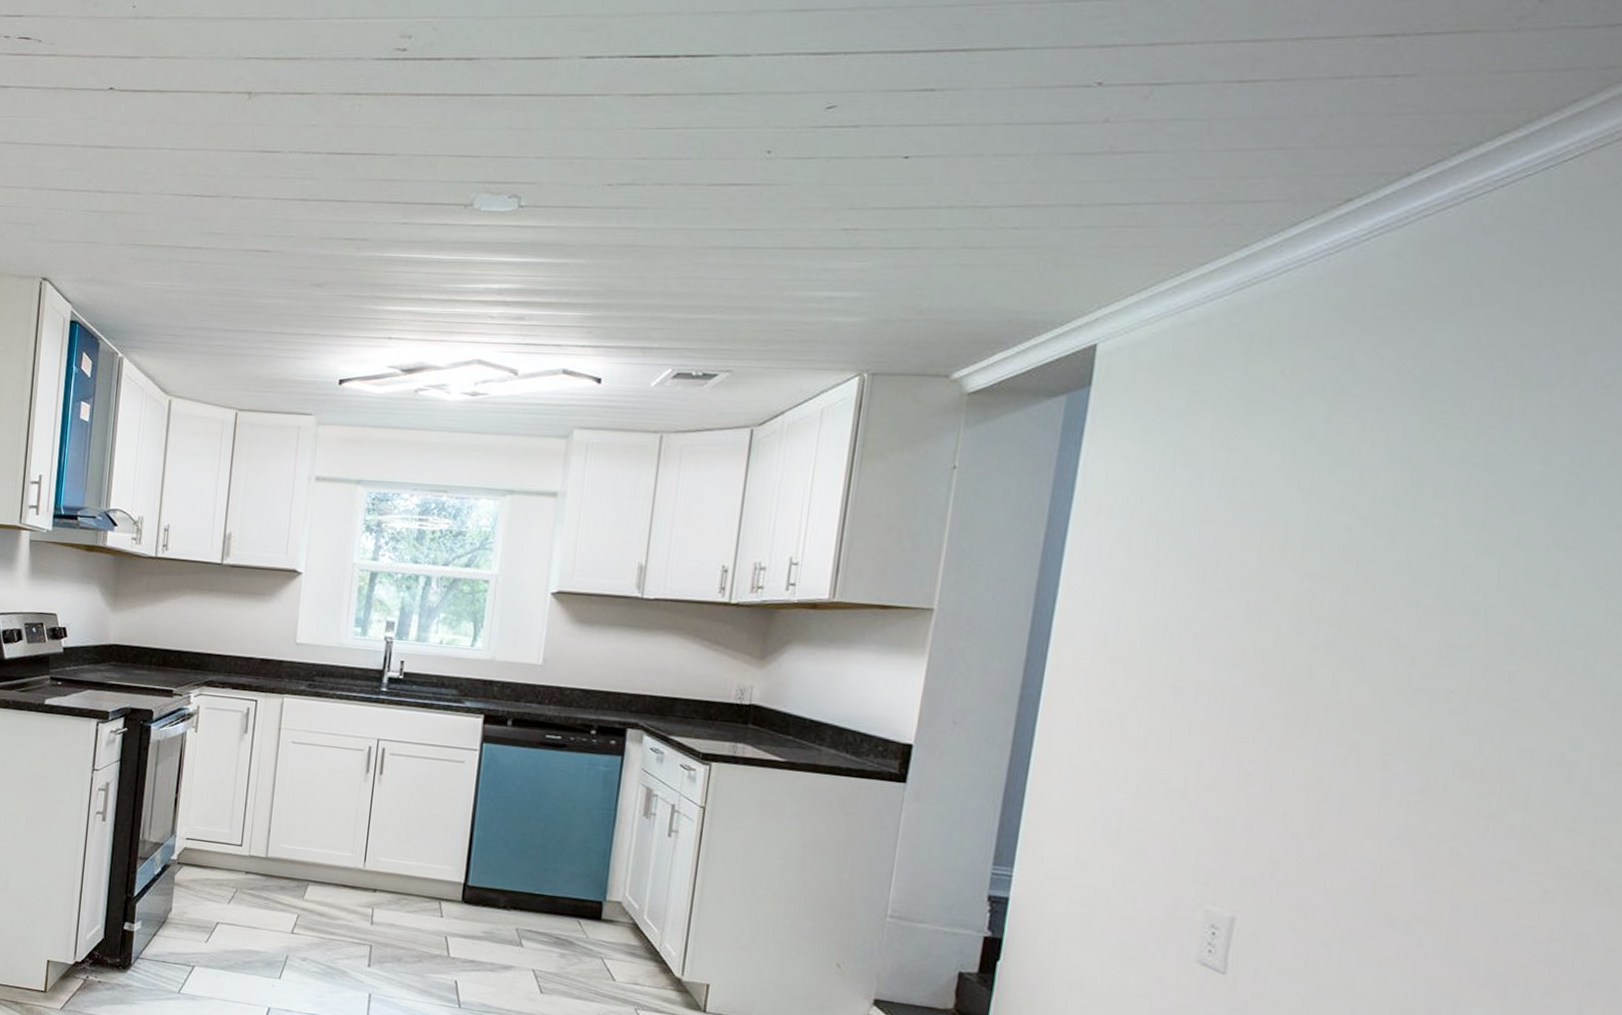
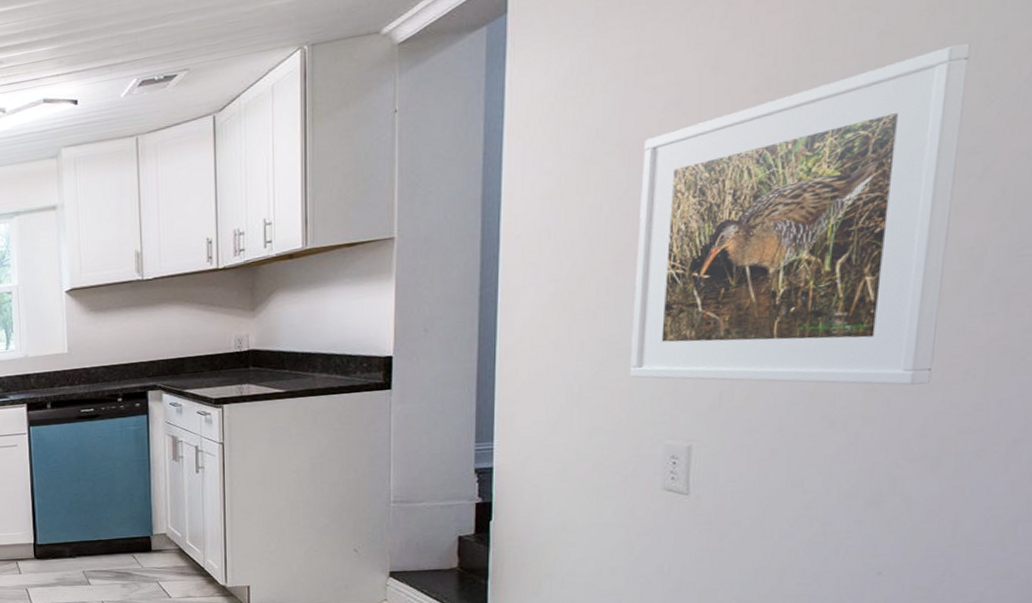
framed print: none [1176,524,1582,897] -> present [630,43,971,386]

